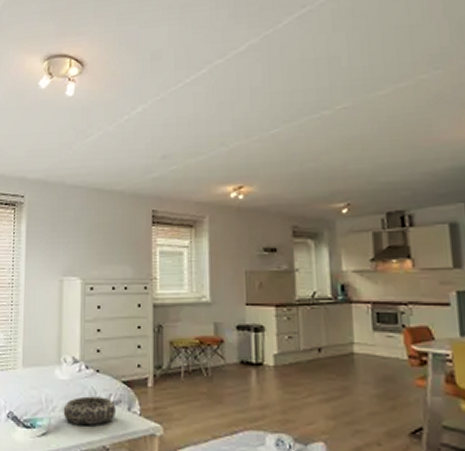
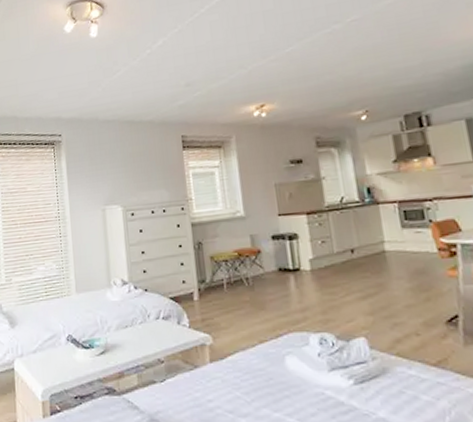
decorative bowl: present [63,396,116,426] -> none [117,313,167,342]

